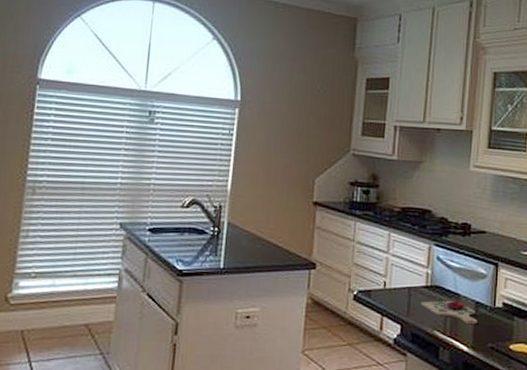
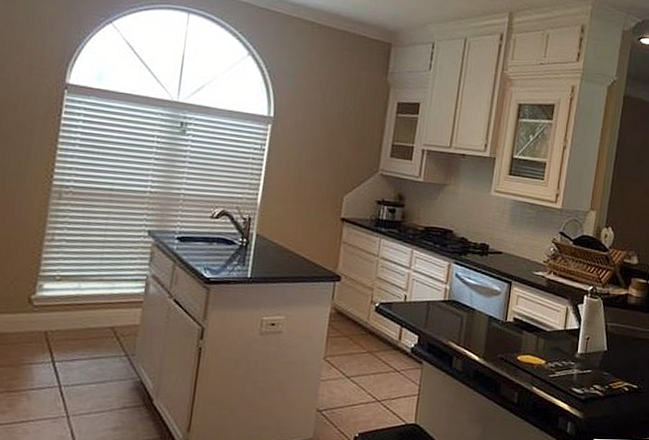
cutting board: present [421,297,477,325] -> none [438,311,489,337]

